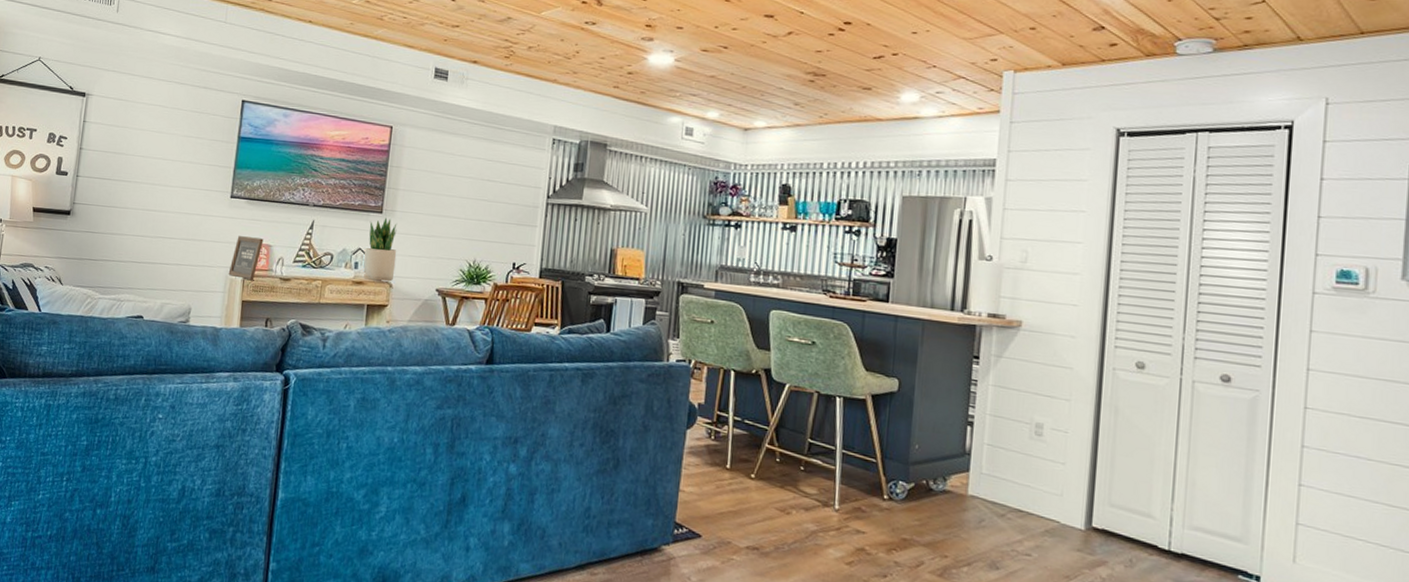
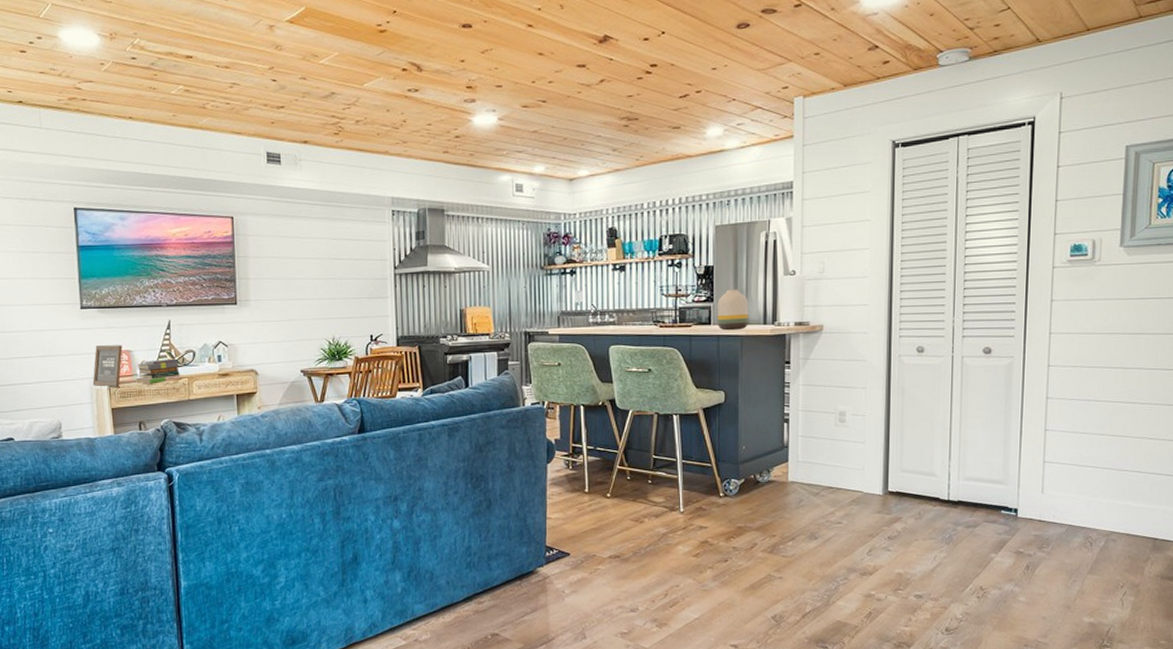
books: none [271,257,316,282] -> present [136,358,180,384]
planter: present [363,217,398,282] -> none [225,308,259,371]
vase: none [896,266,935,314] -> present [717,289,748,331]

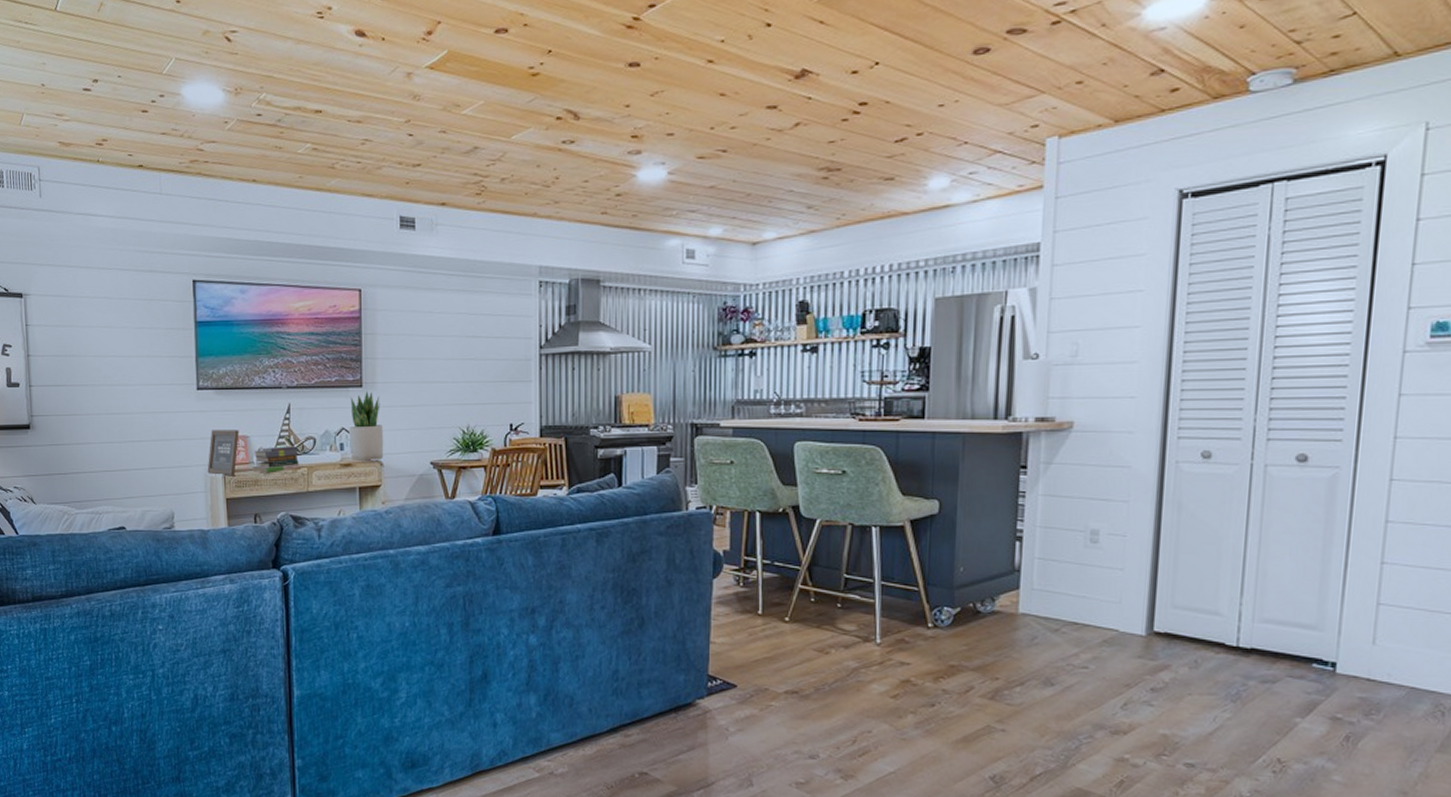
planter: none [225,308,259,371] -> present [348,391,384,460]
vase: present [717,289,748,331] -> none [933,376,975,426]

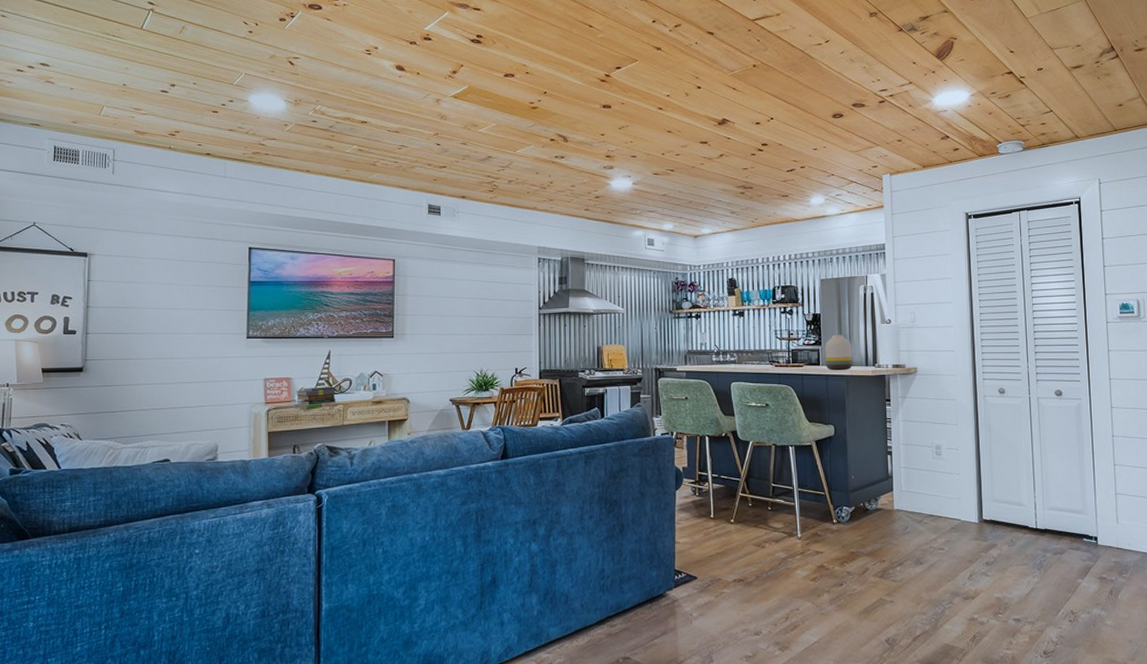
picture frame: present [207,430,239,476] -> none [252,372,284,413]
planter: present [348,391,384,460] -> none [380,341,411,398]
vase: none [933,376,975,426] -> present [825,334,852,371]

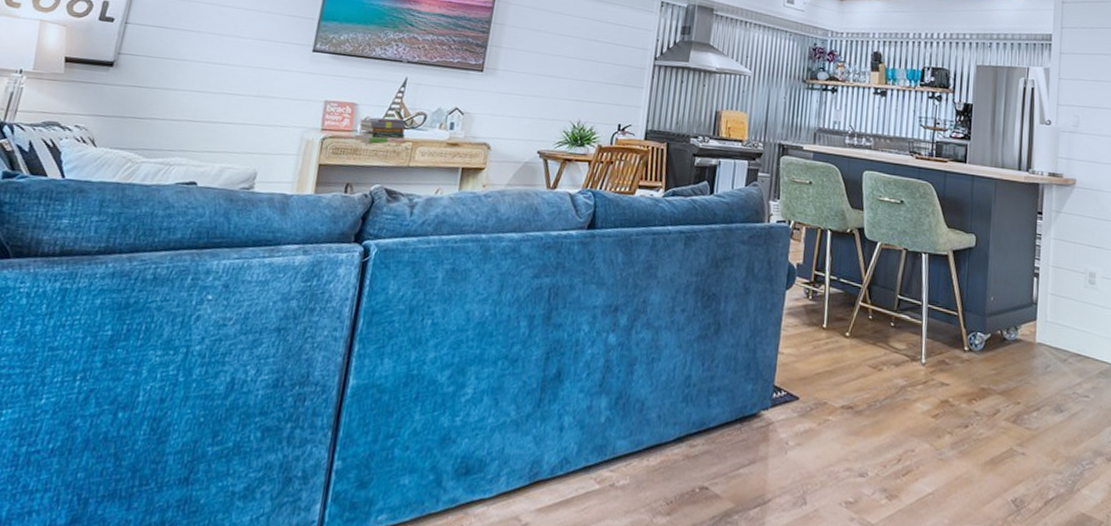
vase: present [825,334,852,371] -> none [973,130,1005,173]

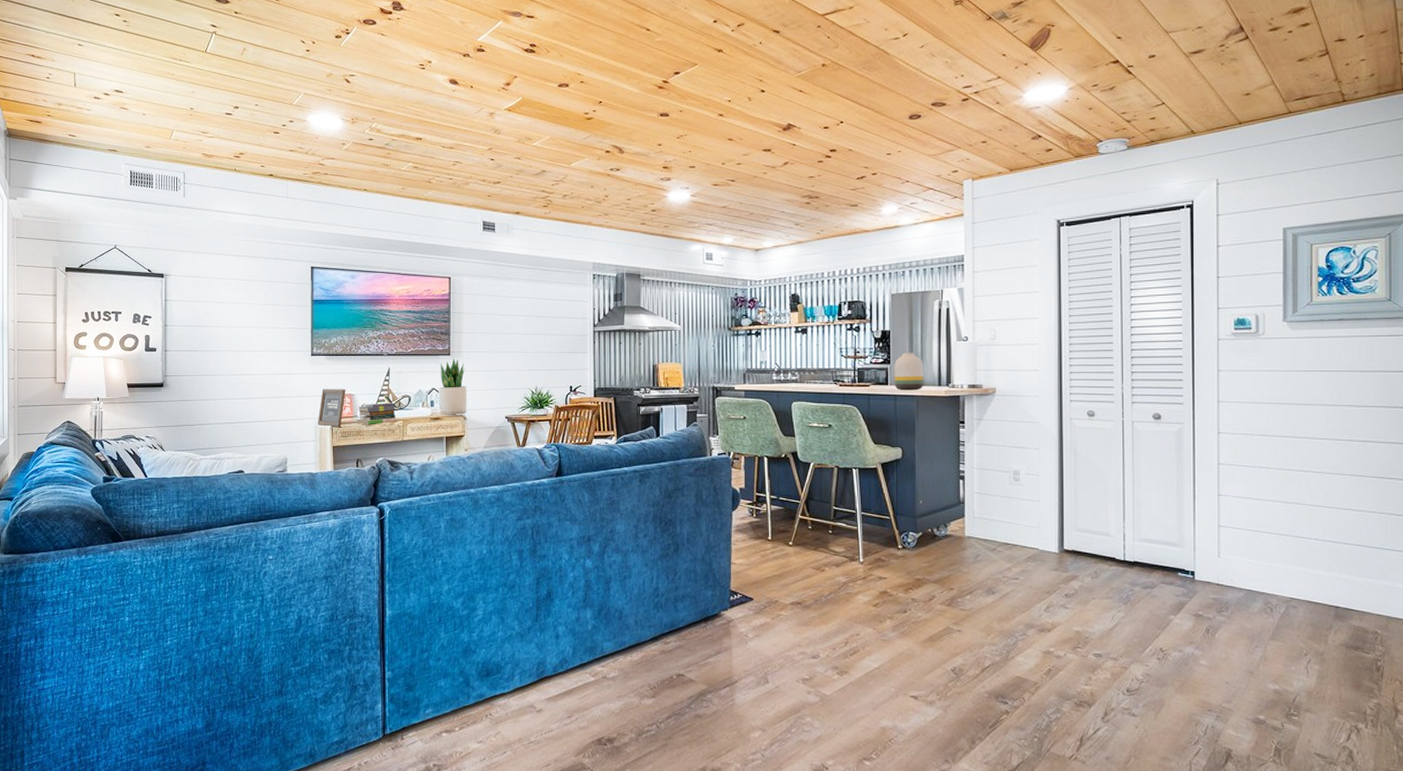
picture frame: none [304,93,349,143] -> present [317,389,346,428]
planter: none [459,76,499,144] -> present [438,358,467,415]
vase: none [973,130,1005,173] -> present [894,353,924,391]

